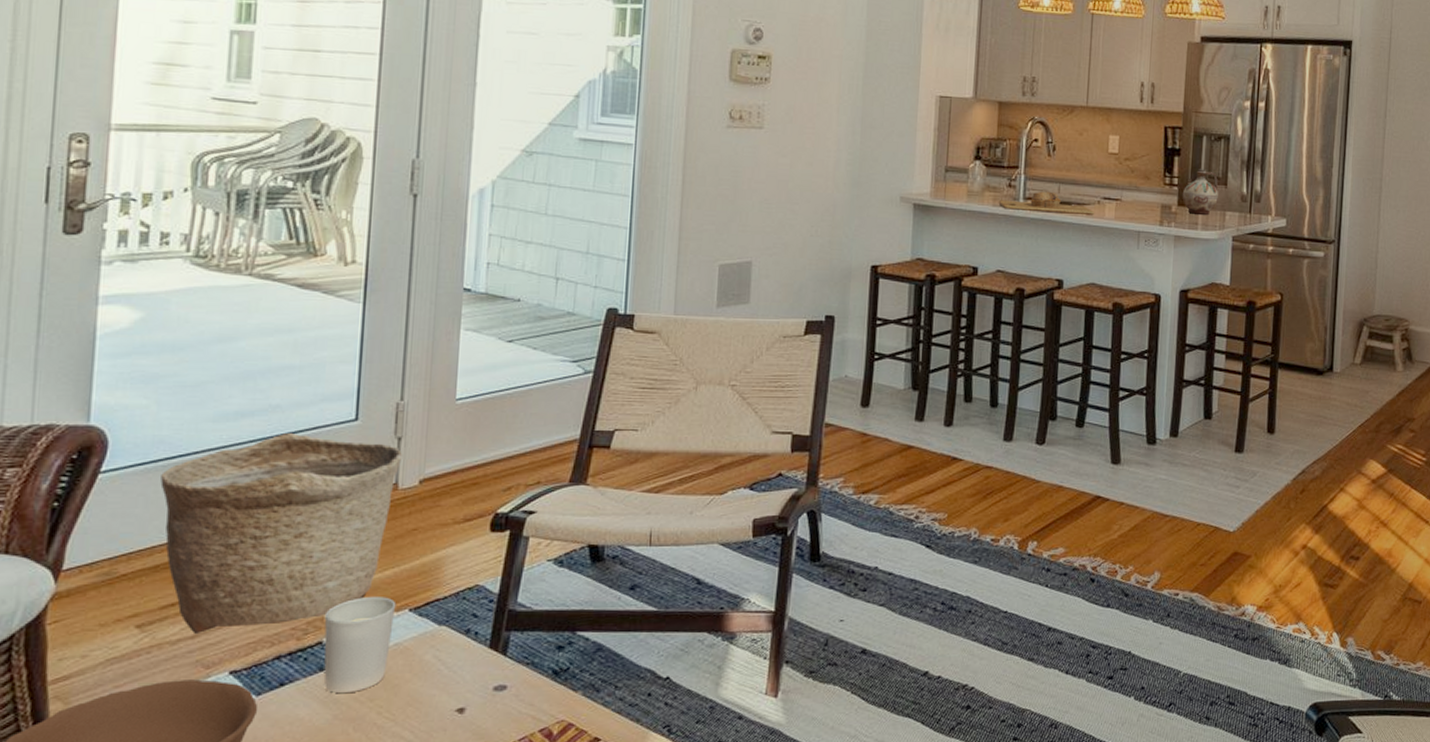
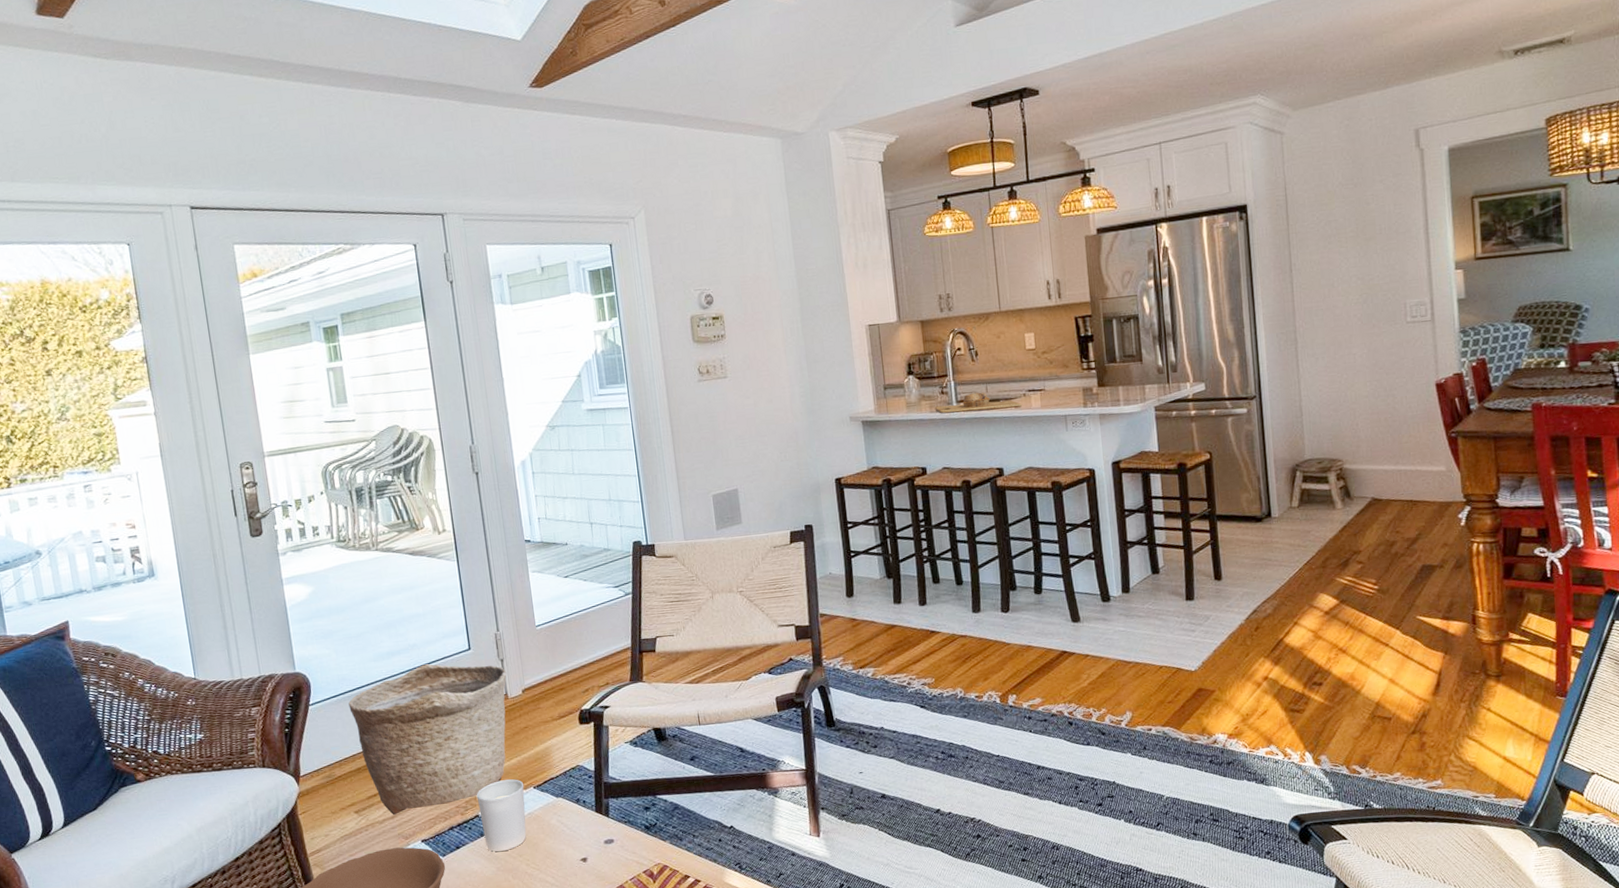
ceramic jug: present [1182,169,1219,215] -> none [1100,350,1136,392]

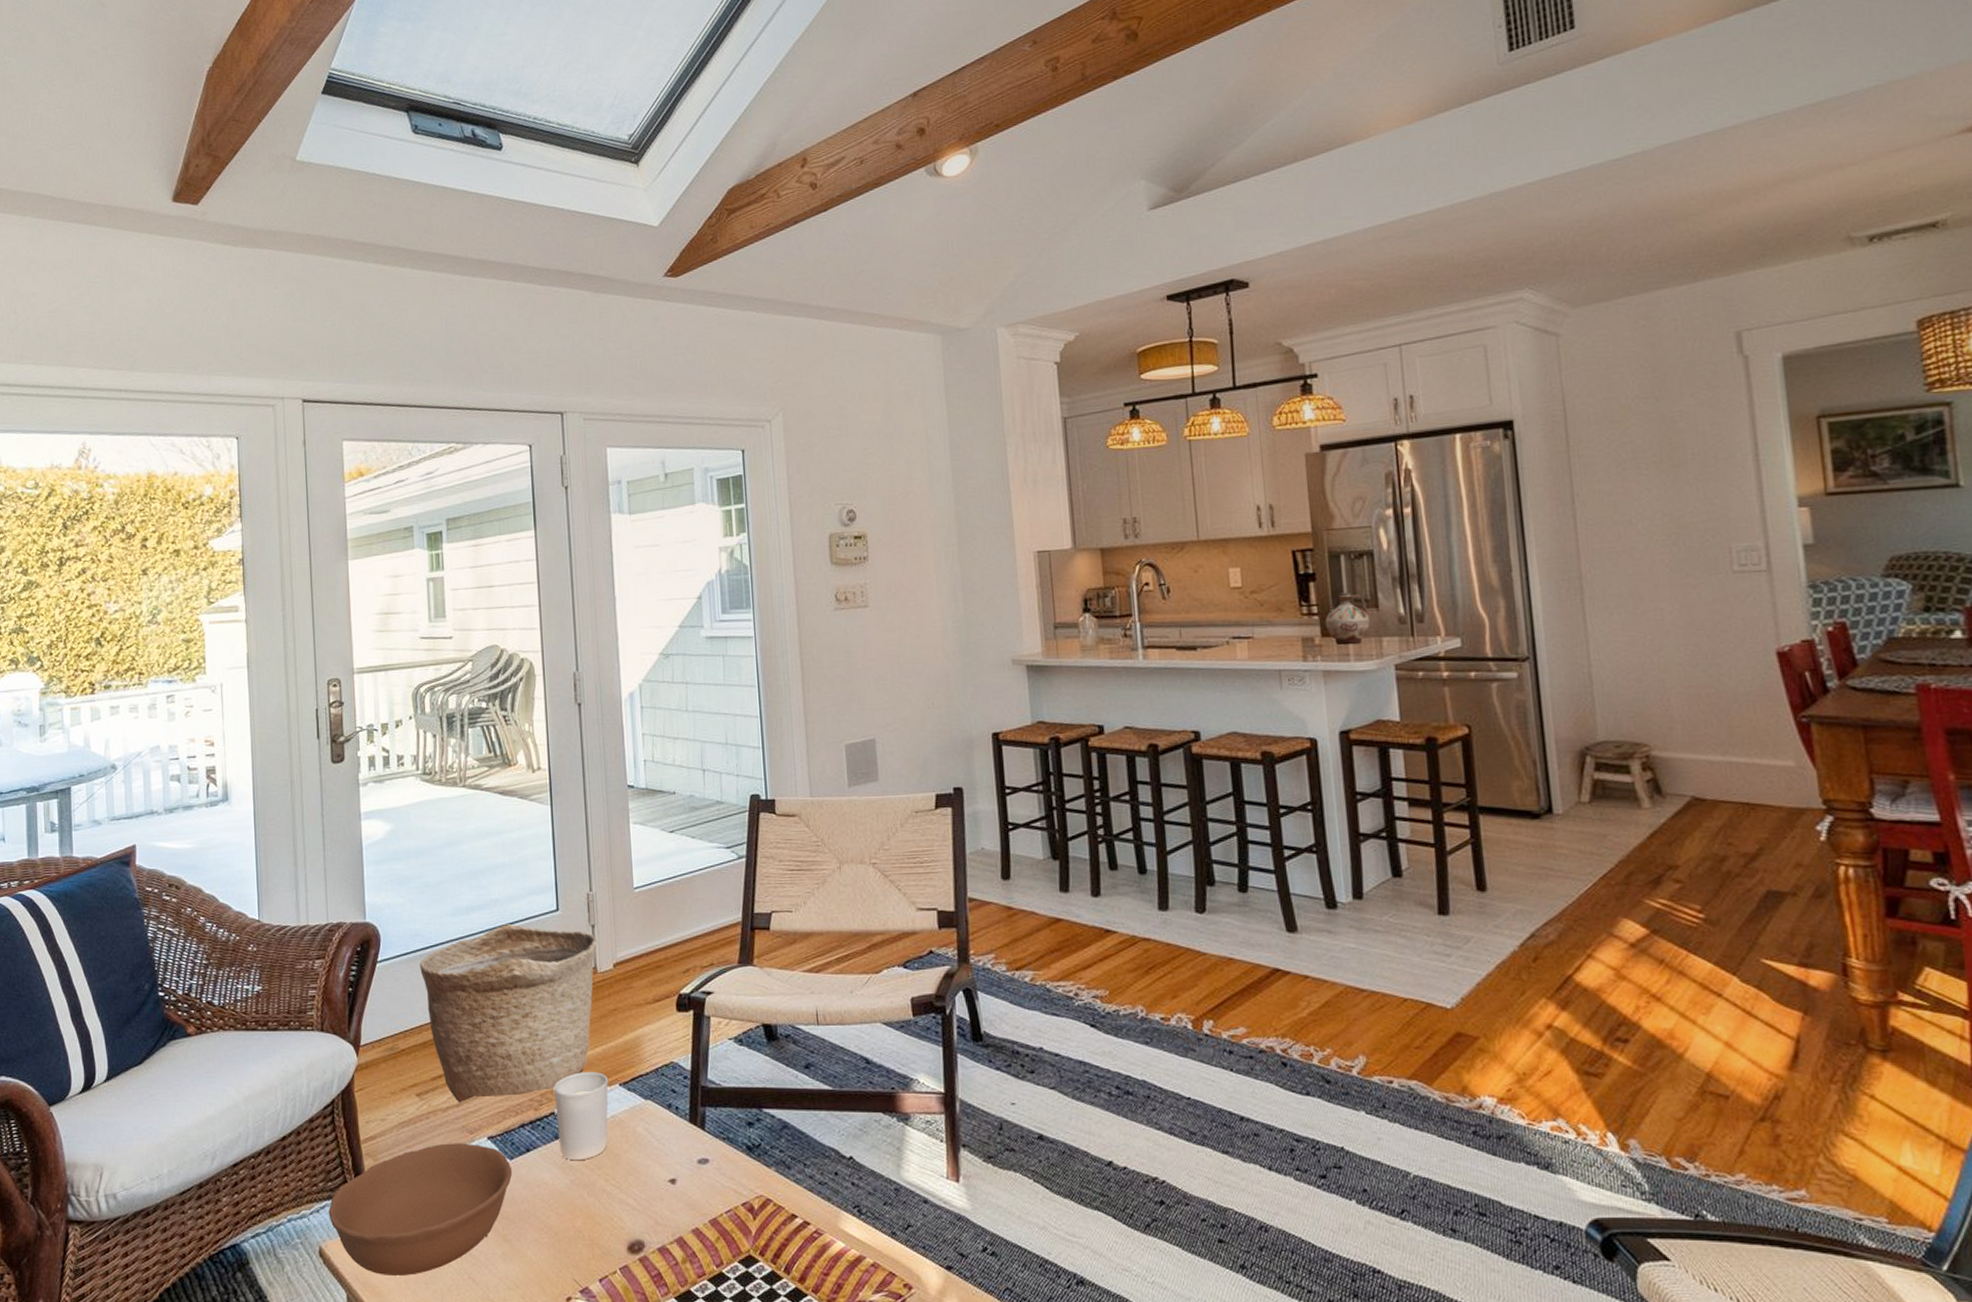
cutting board: present [934,392,1022,414] -> none [1115,636,1224,661]
ceramic jug: none [1100,350,1136,392] -> present [1324,592,1370,644]

